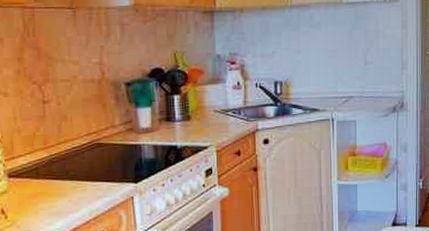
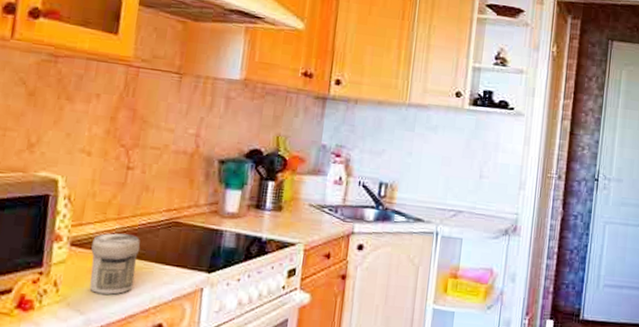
jar: none [27,160,72,214] -> present [89,233,141,295]

